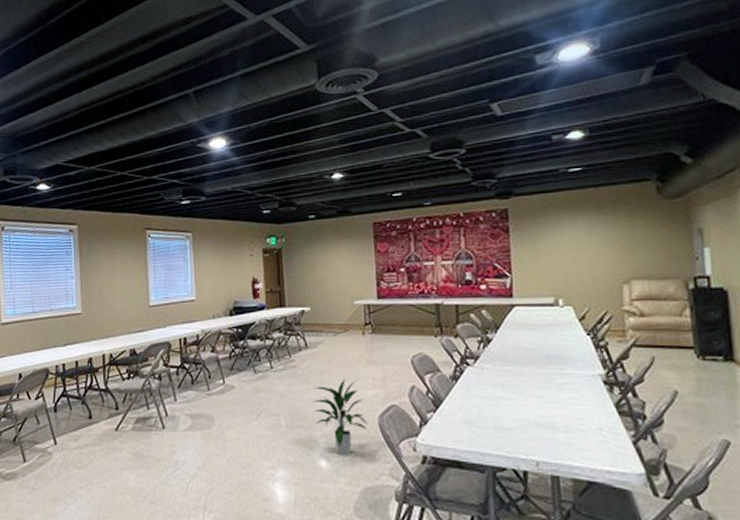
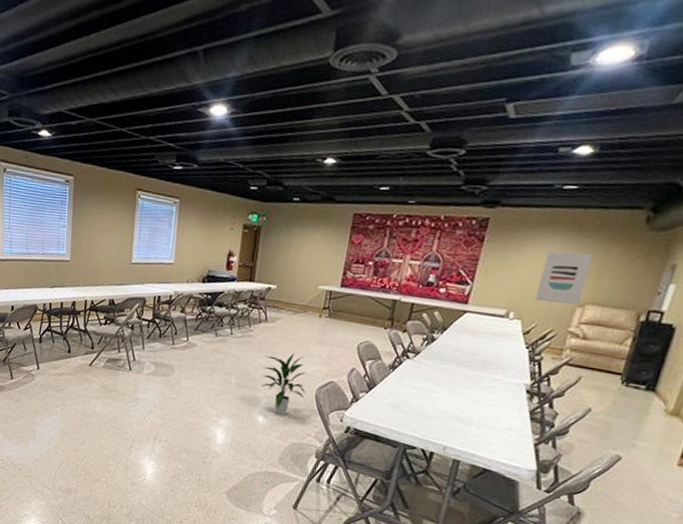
wall art: none [574,229,624,283] -> present [536,251,593,305]

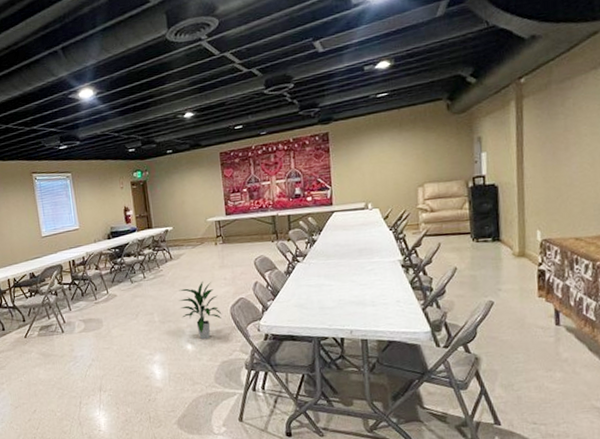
wall art: present [536,251,593,305] -> none [381,143,419,189]

